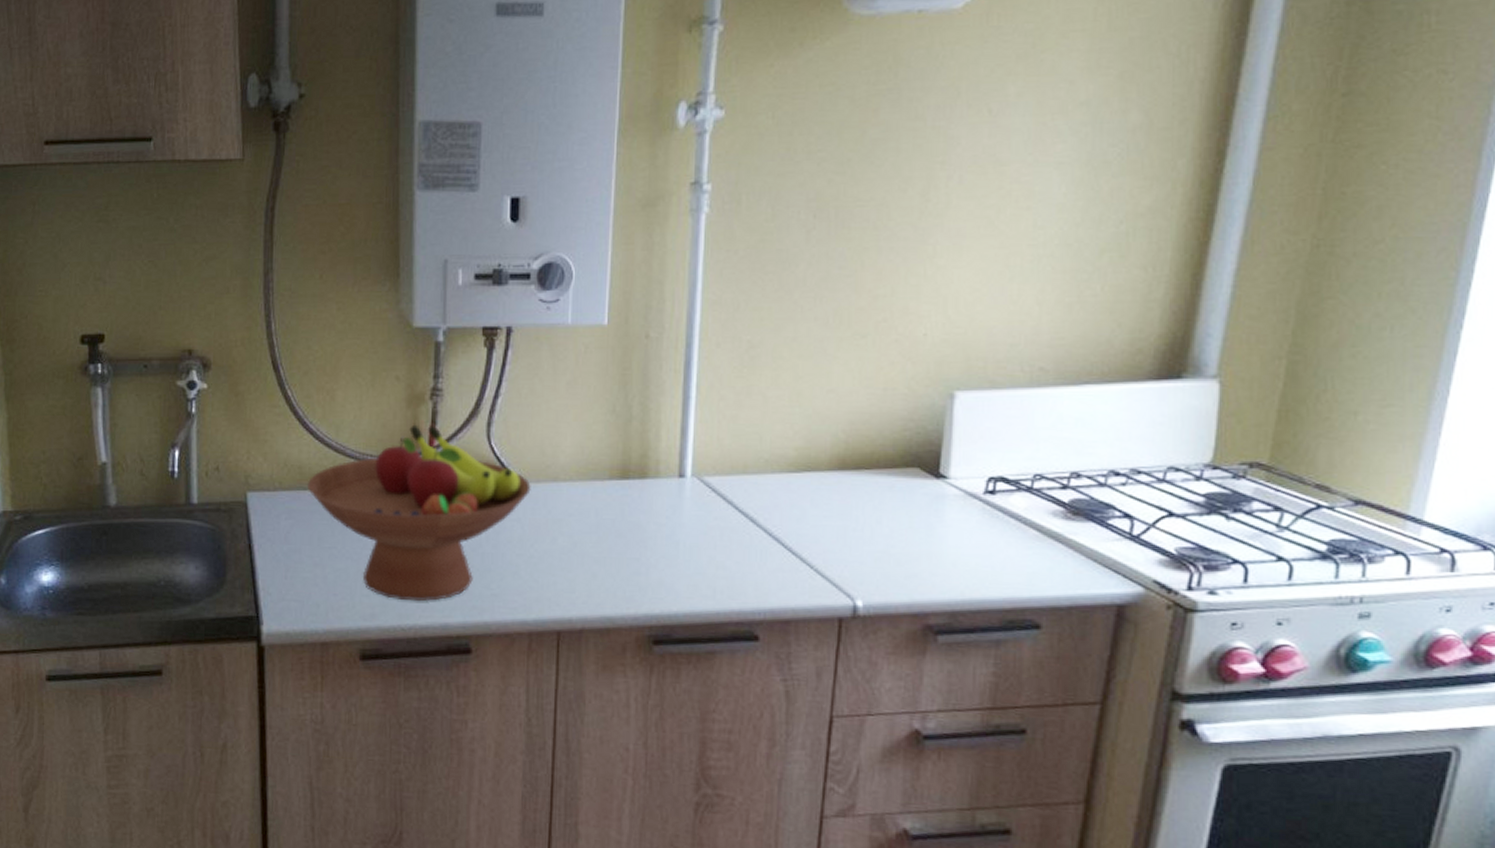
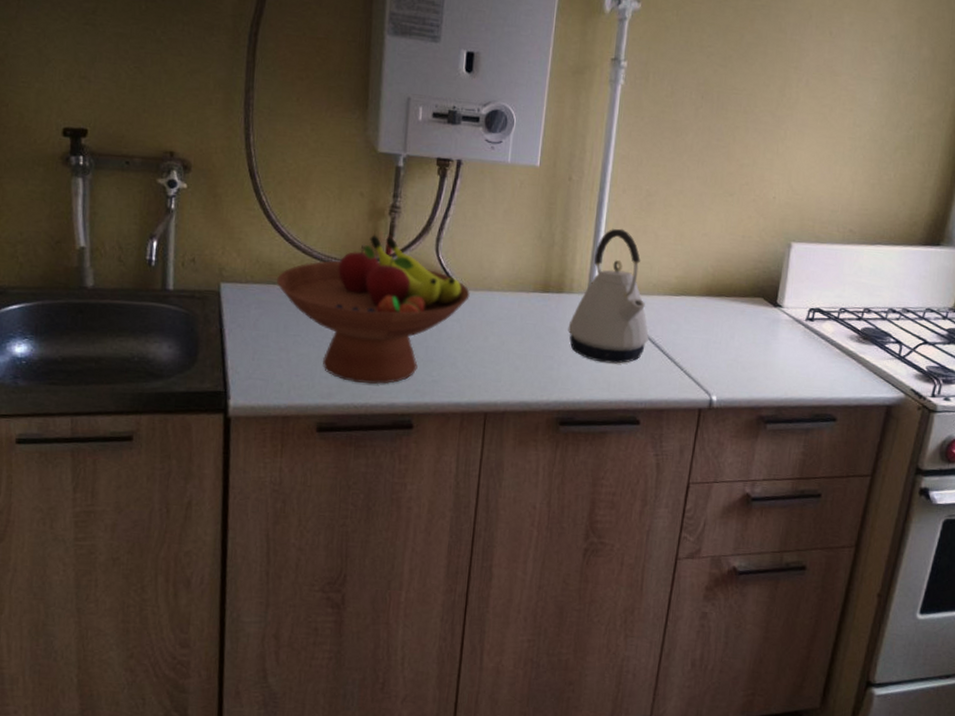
kettle: none [656,392,763,564] -> present [568,228,649,364]

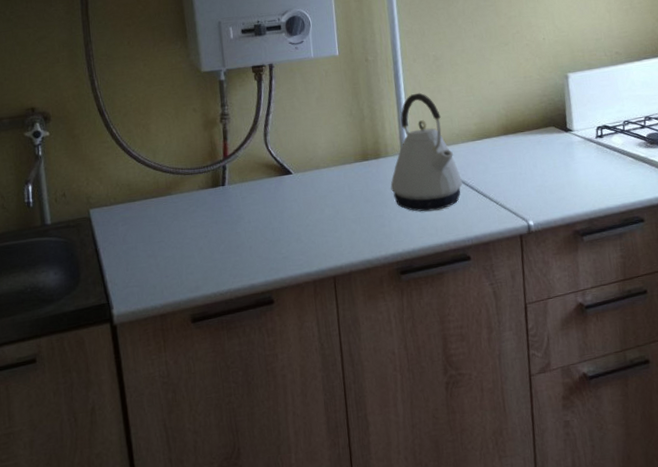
fruit bowl: present [277,235,470,385] -> none [136,140,301,273]

